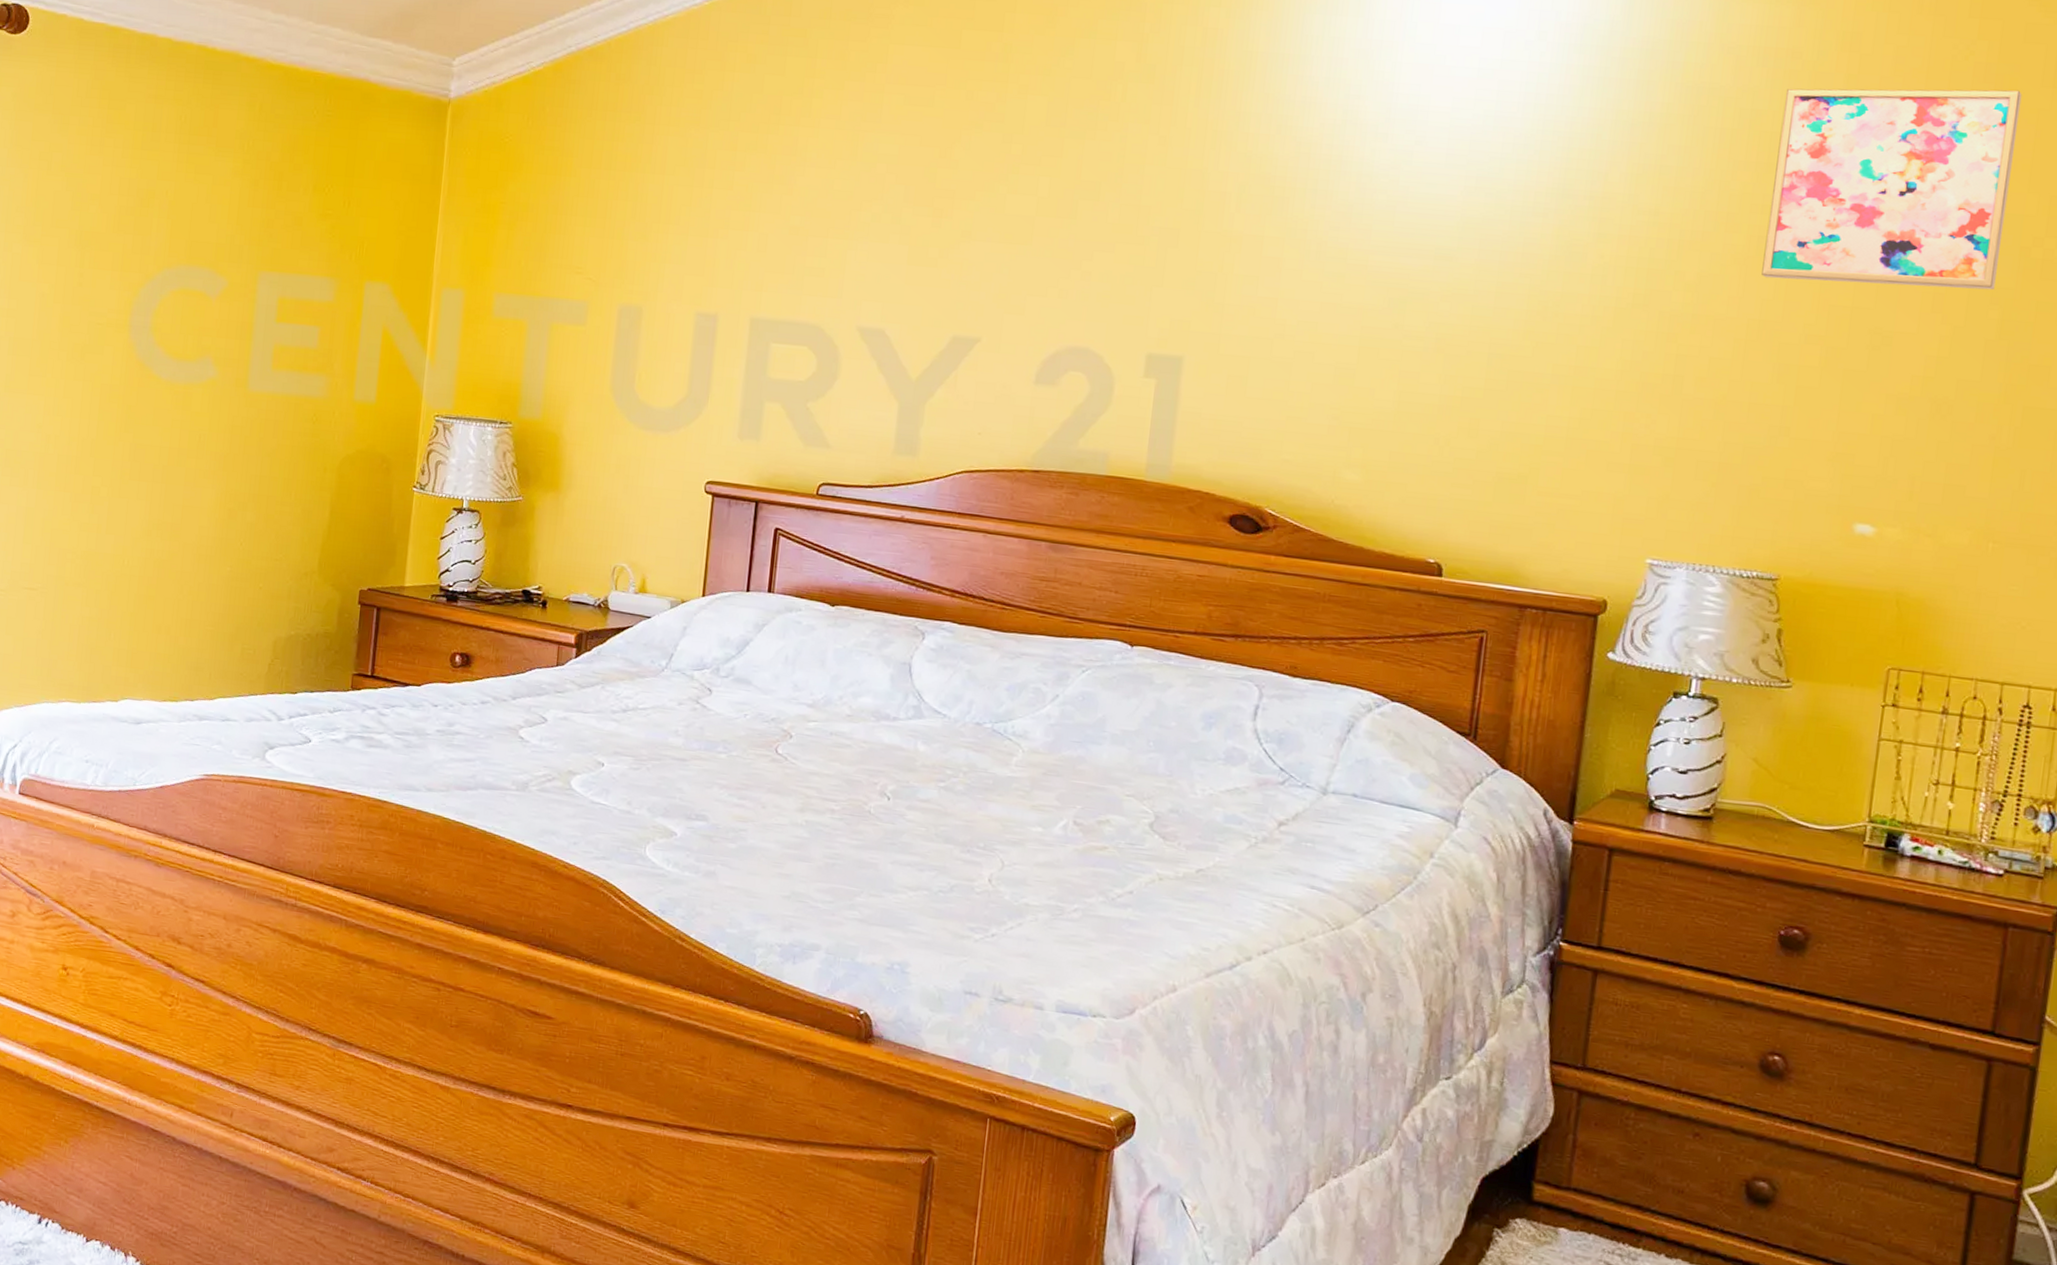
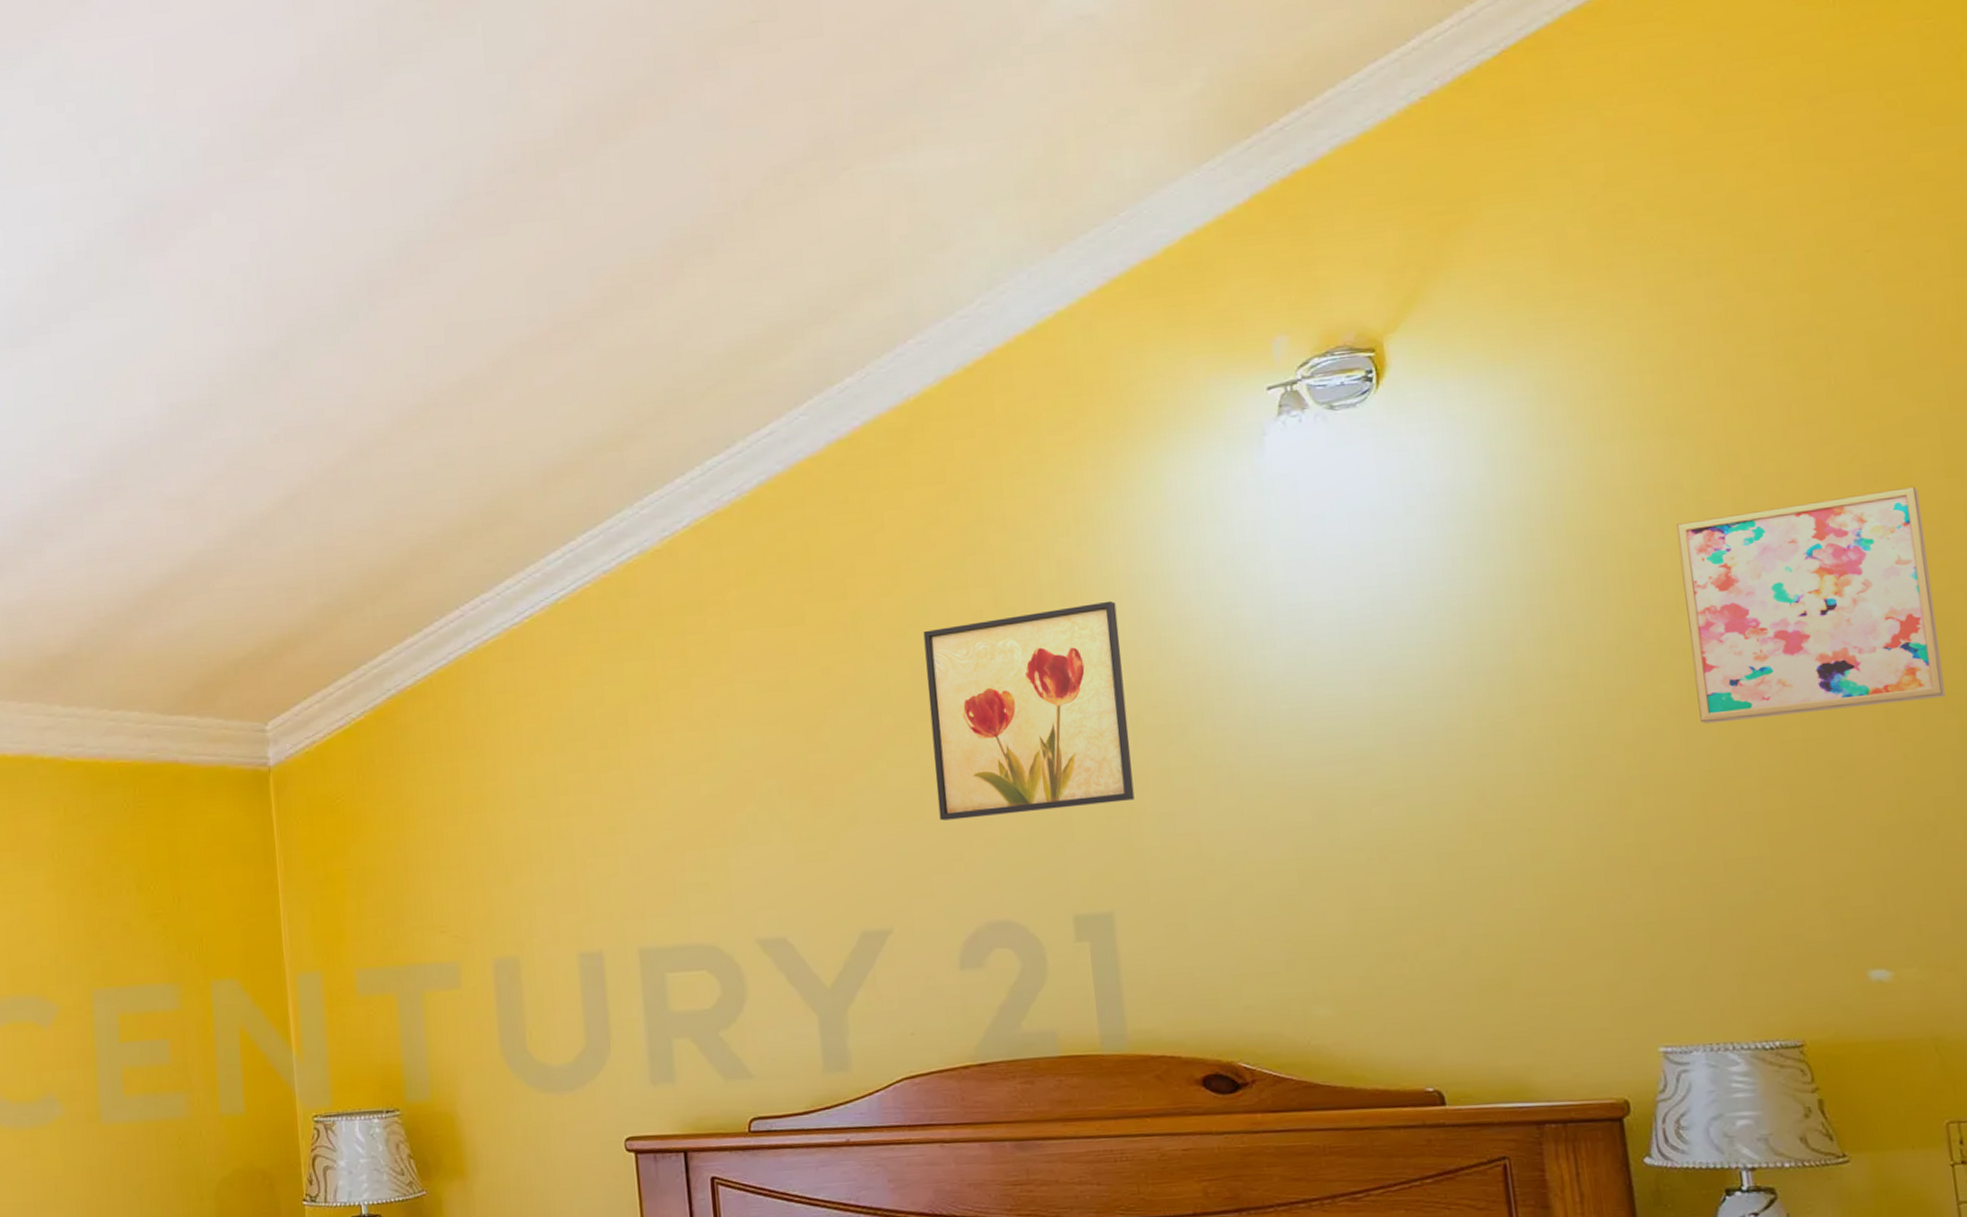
wall art: none [1045,73,1249,259] -> present [923,600,1135,821]

